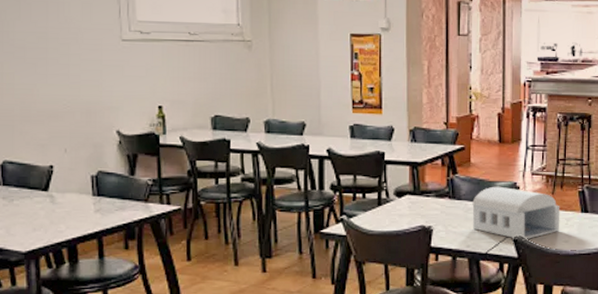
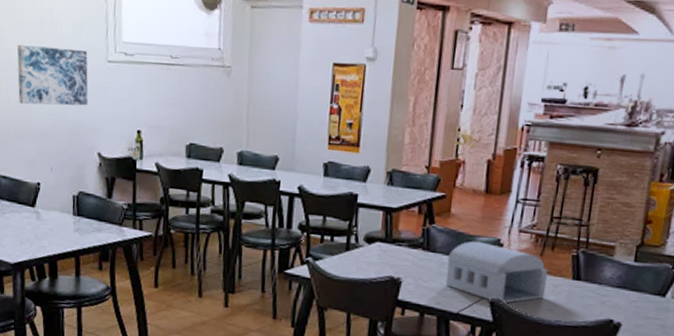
wall art: none [19,27,102,86] -> present [17,45,88,106]

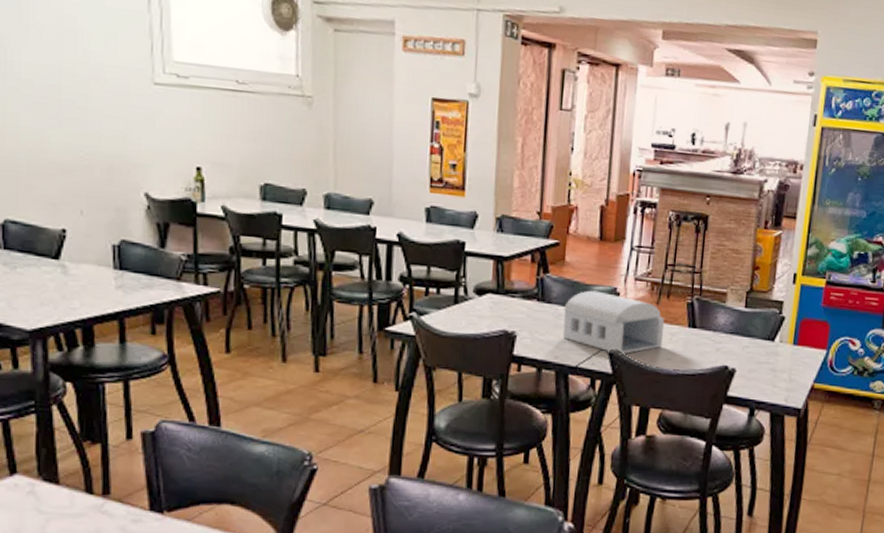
wall art: present [17,45,88,106] -> none [26,57,129,136]

